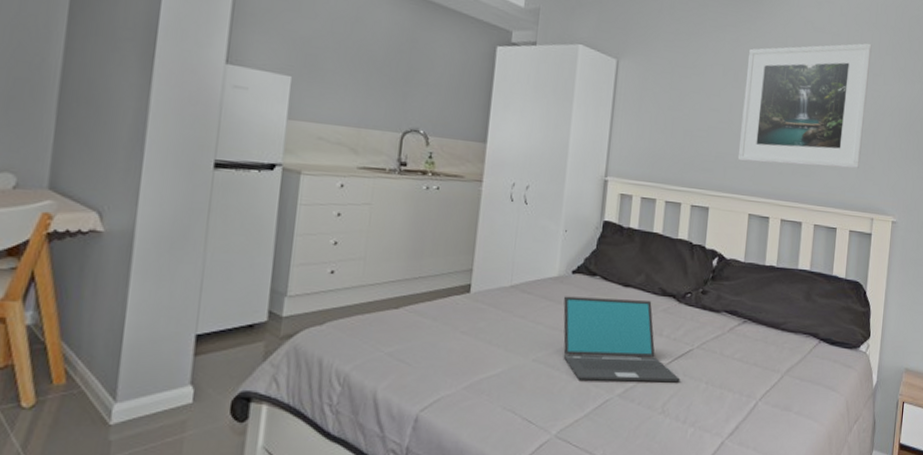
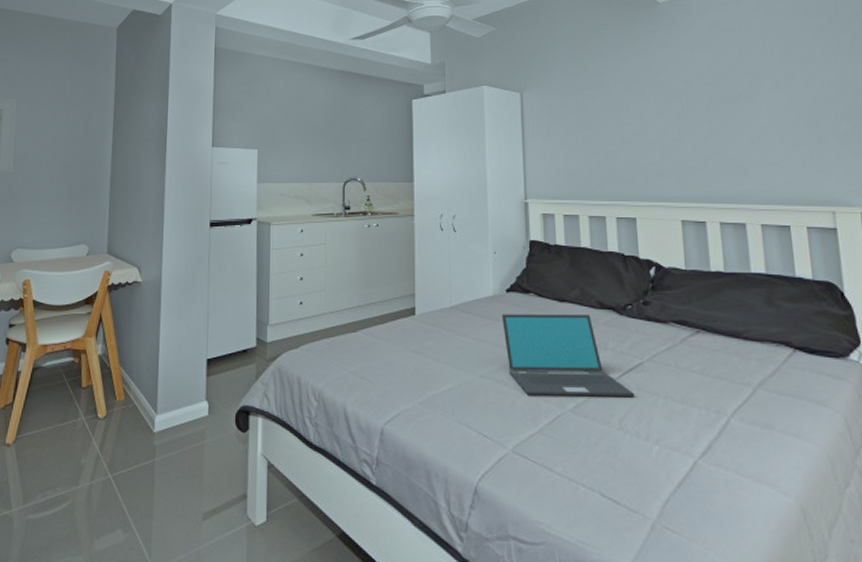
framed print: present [737,43,872,169] -> none [652,32,805,169]

